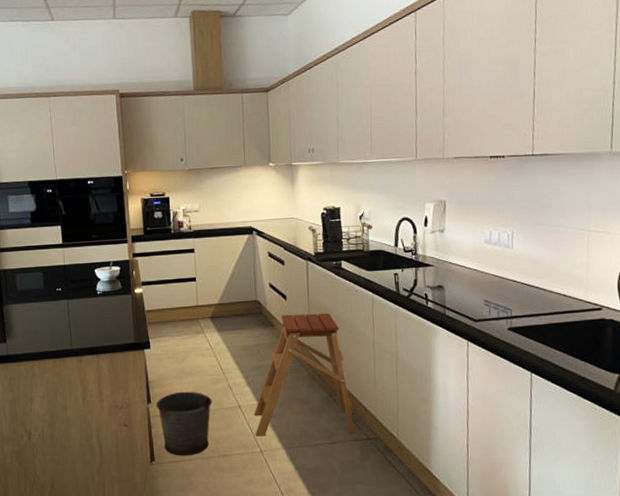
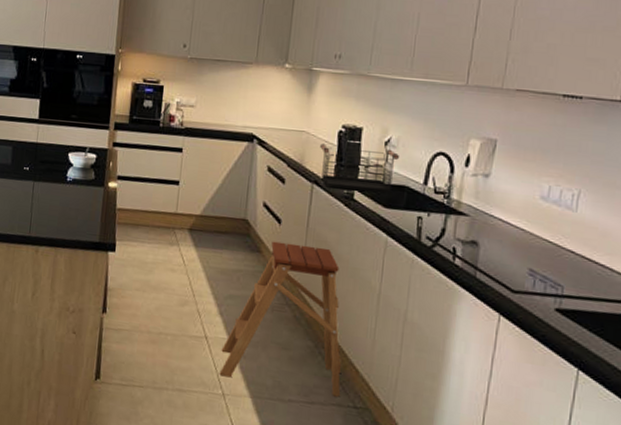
bucket: present [156,391,212,456] -> none [111,306,176,382]

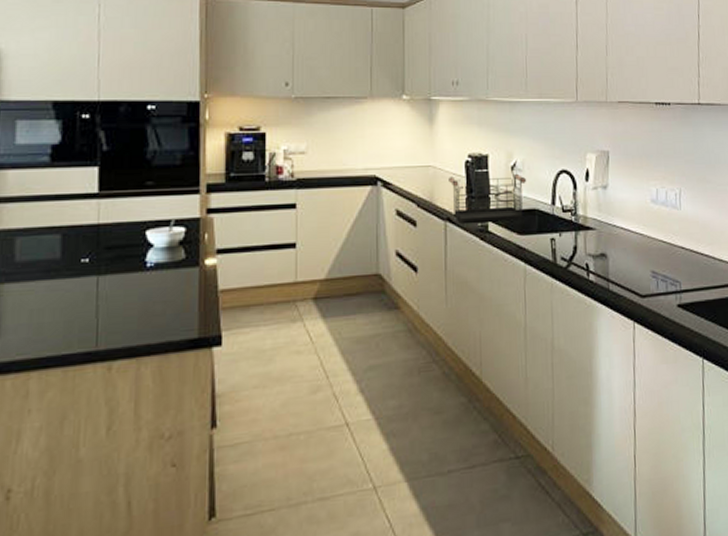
step ladder: present [219,241,342,397] -> none [366,289,501,466]

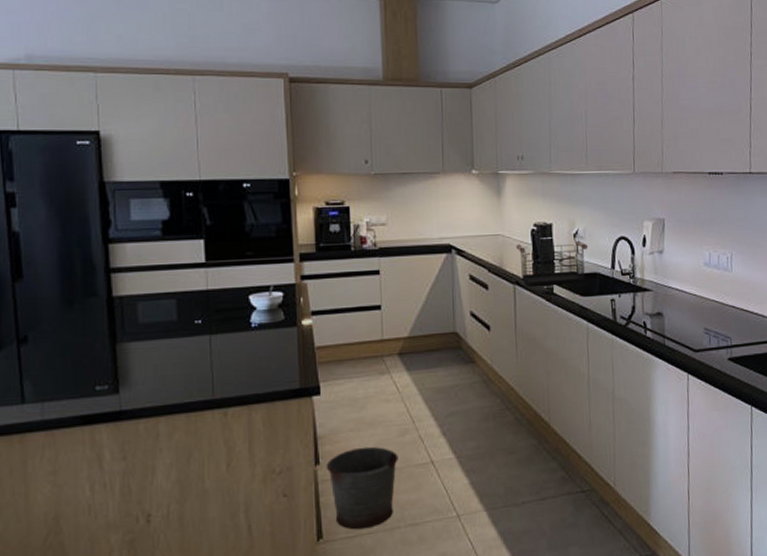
bucket: none [224,406,308,506] -> present [326,446,398,530]

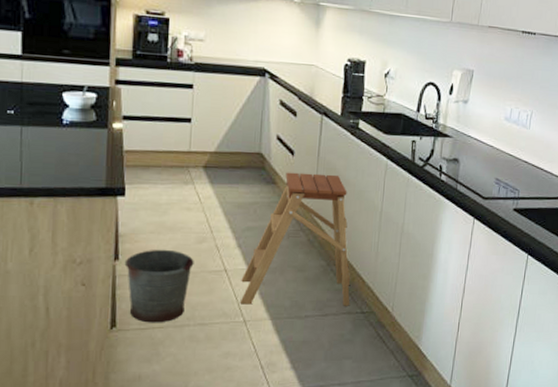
step ladder: none [449,345,569,498] -> present [239,172,351,306]
dish rack: present [516,240,587,286] -> none [328,77,397,122]

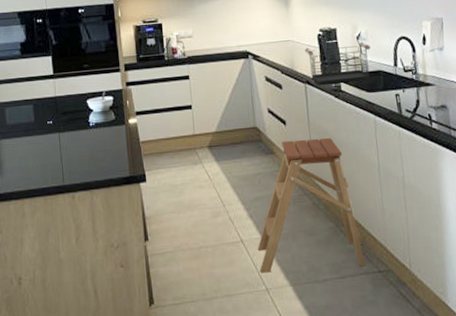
bucket: present [124,249,194,323] -> none [153,226,213,298]
dish rack: none [328,77,397,122] -> present [305,42,370,85]

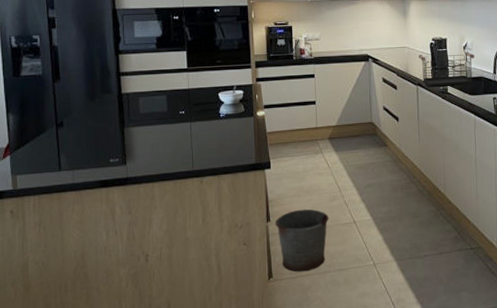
bucket: none [153,226,213,298] -> present [275,209,329,272]
step ladder: present [257,138,366,273] -> none [368,133,460,250]

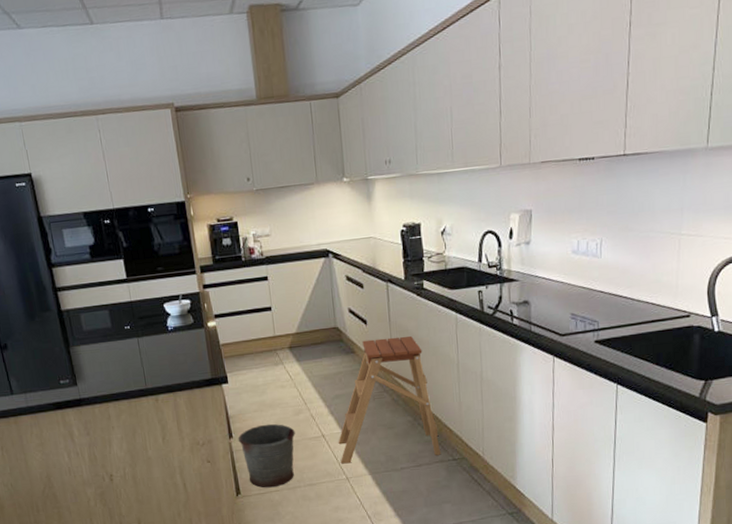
step ladder: none [368,133,460,250] -> present [338,336,441,464]
dish rack: present [419,51,474,87] -> none [387,237,455,283]

